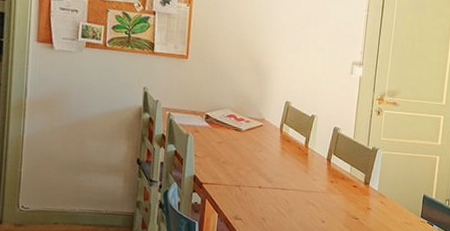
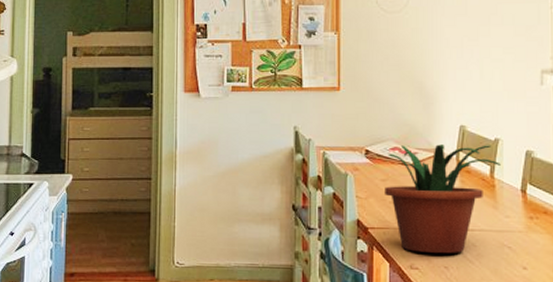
potted plant: none [219,114,314,208] -> present [385,144,501,254]

